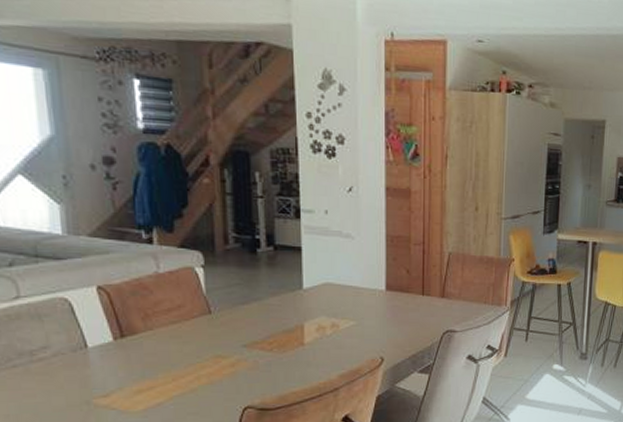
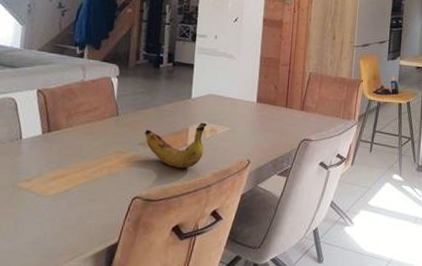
banana: none [247,317,327,372] -> present [144,122,207,169]

